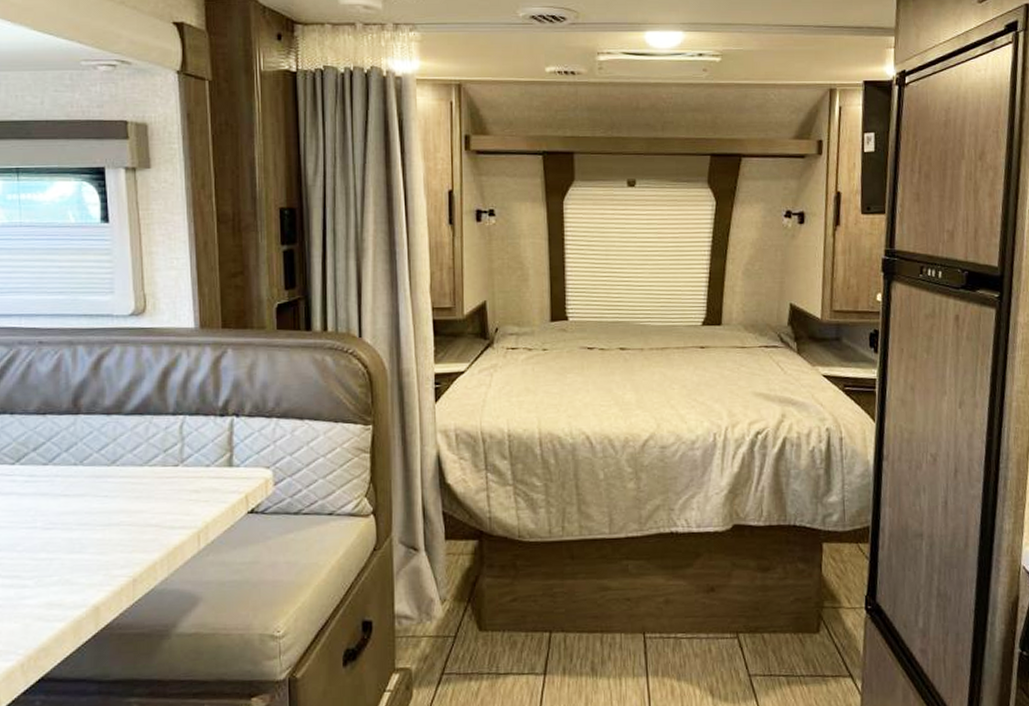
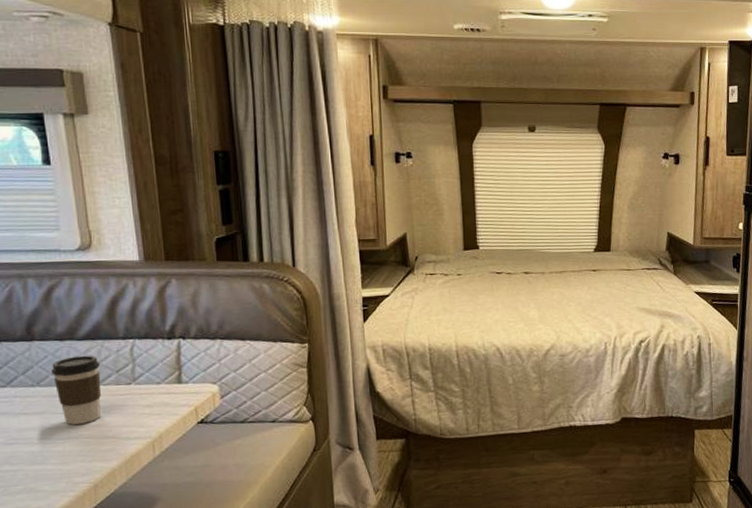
coffee cup: none [96,432,147,510] -> present [51,355,102,425]

